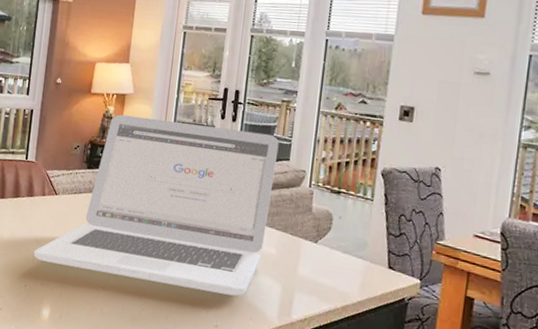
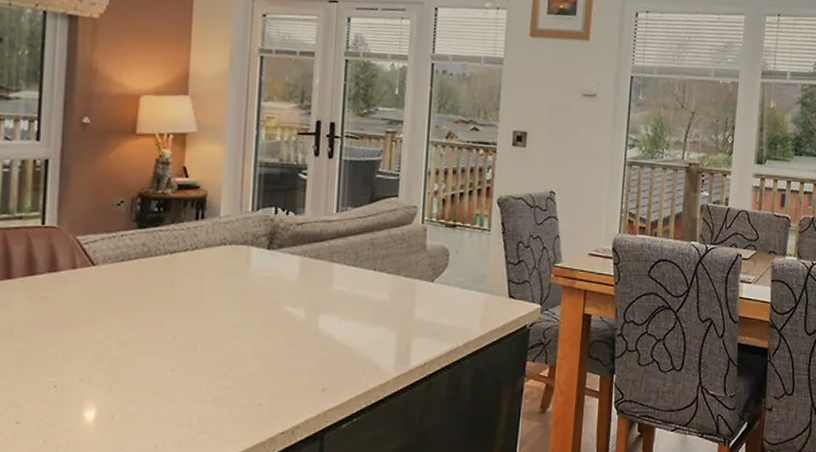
laptop: present [34,114,279,296] -> none [65,158,386,353]

